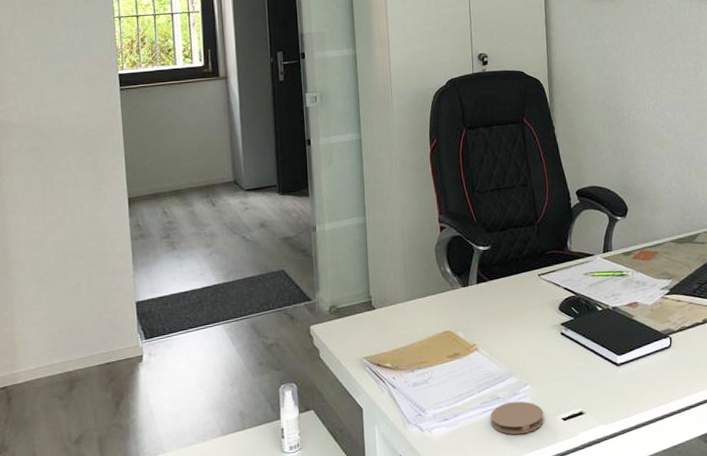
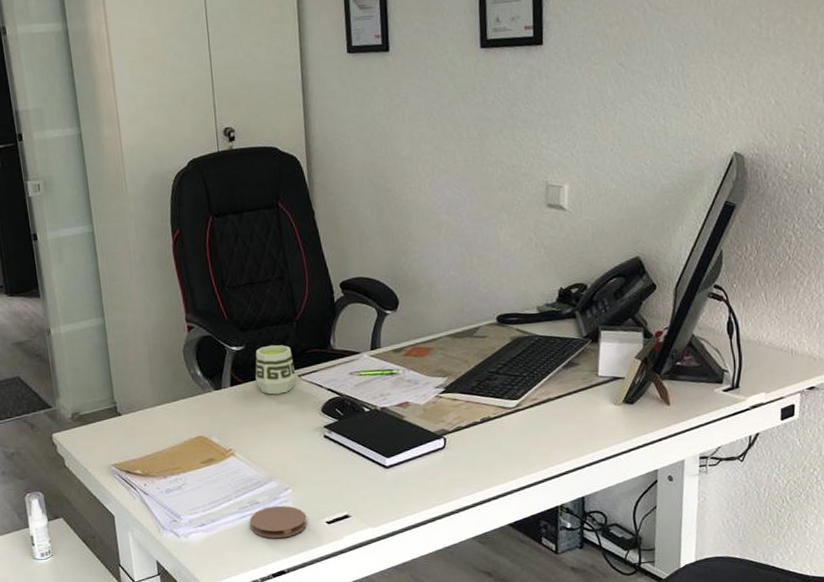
cup: none [499,245,537,293] -> present [255,345,297,395]

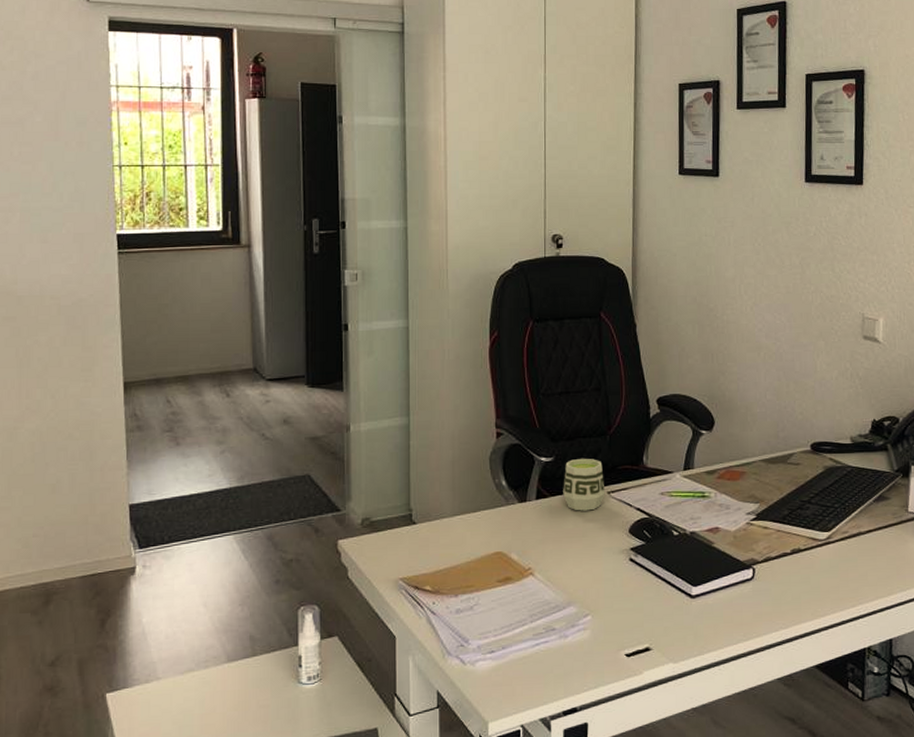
coaster: present [250,505,307,539] -> none [543,633,605,671]

